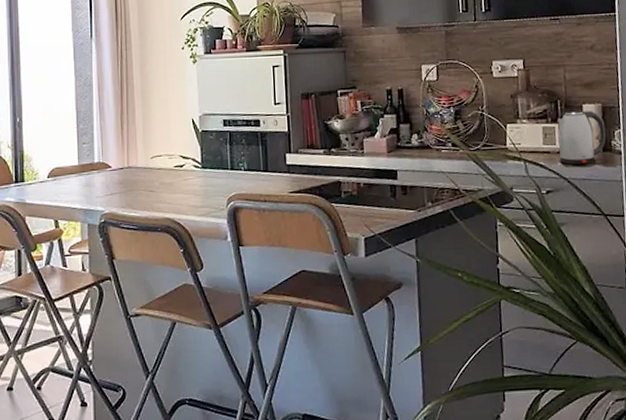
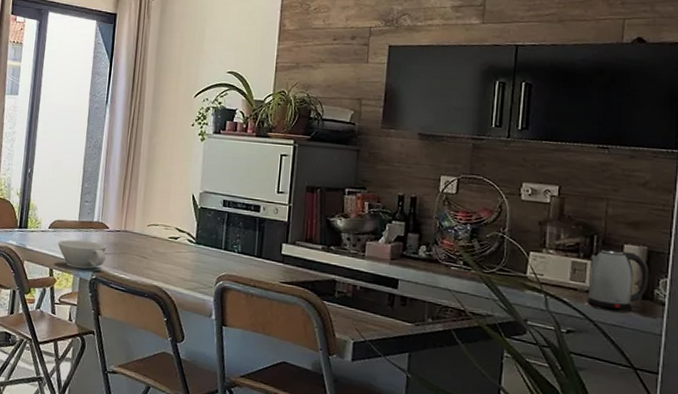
cup: none [60,184,112,214] -> present [58,239,107,269]

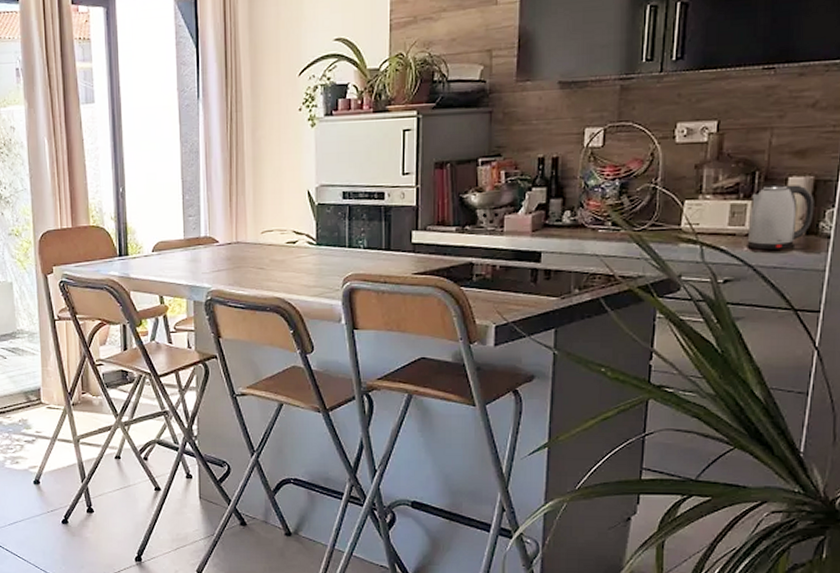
cup: present [58,239,107,269] -> none [164,259,219,290]

